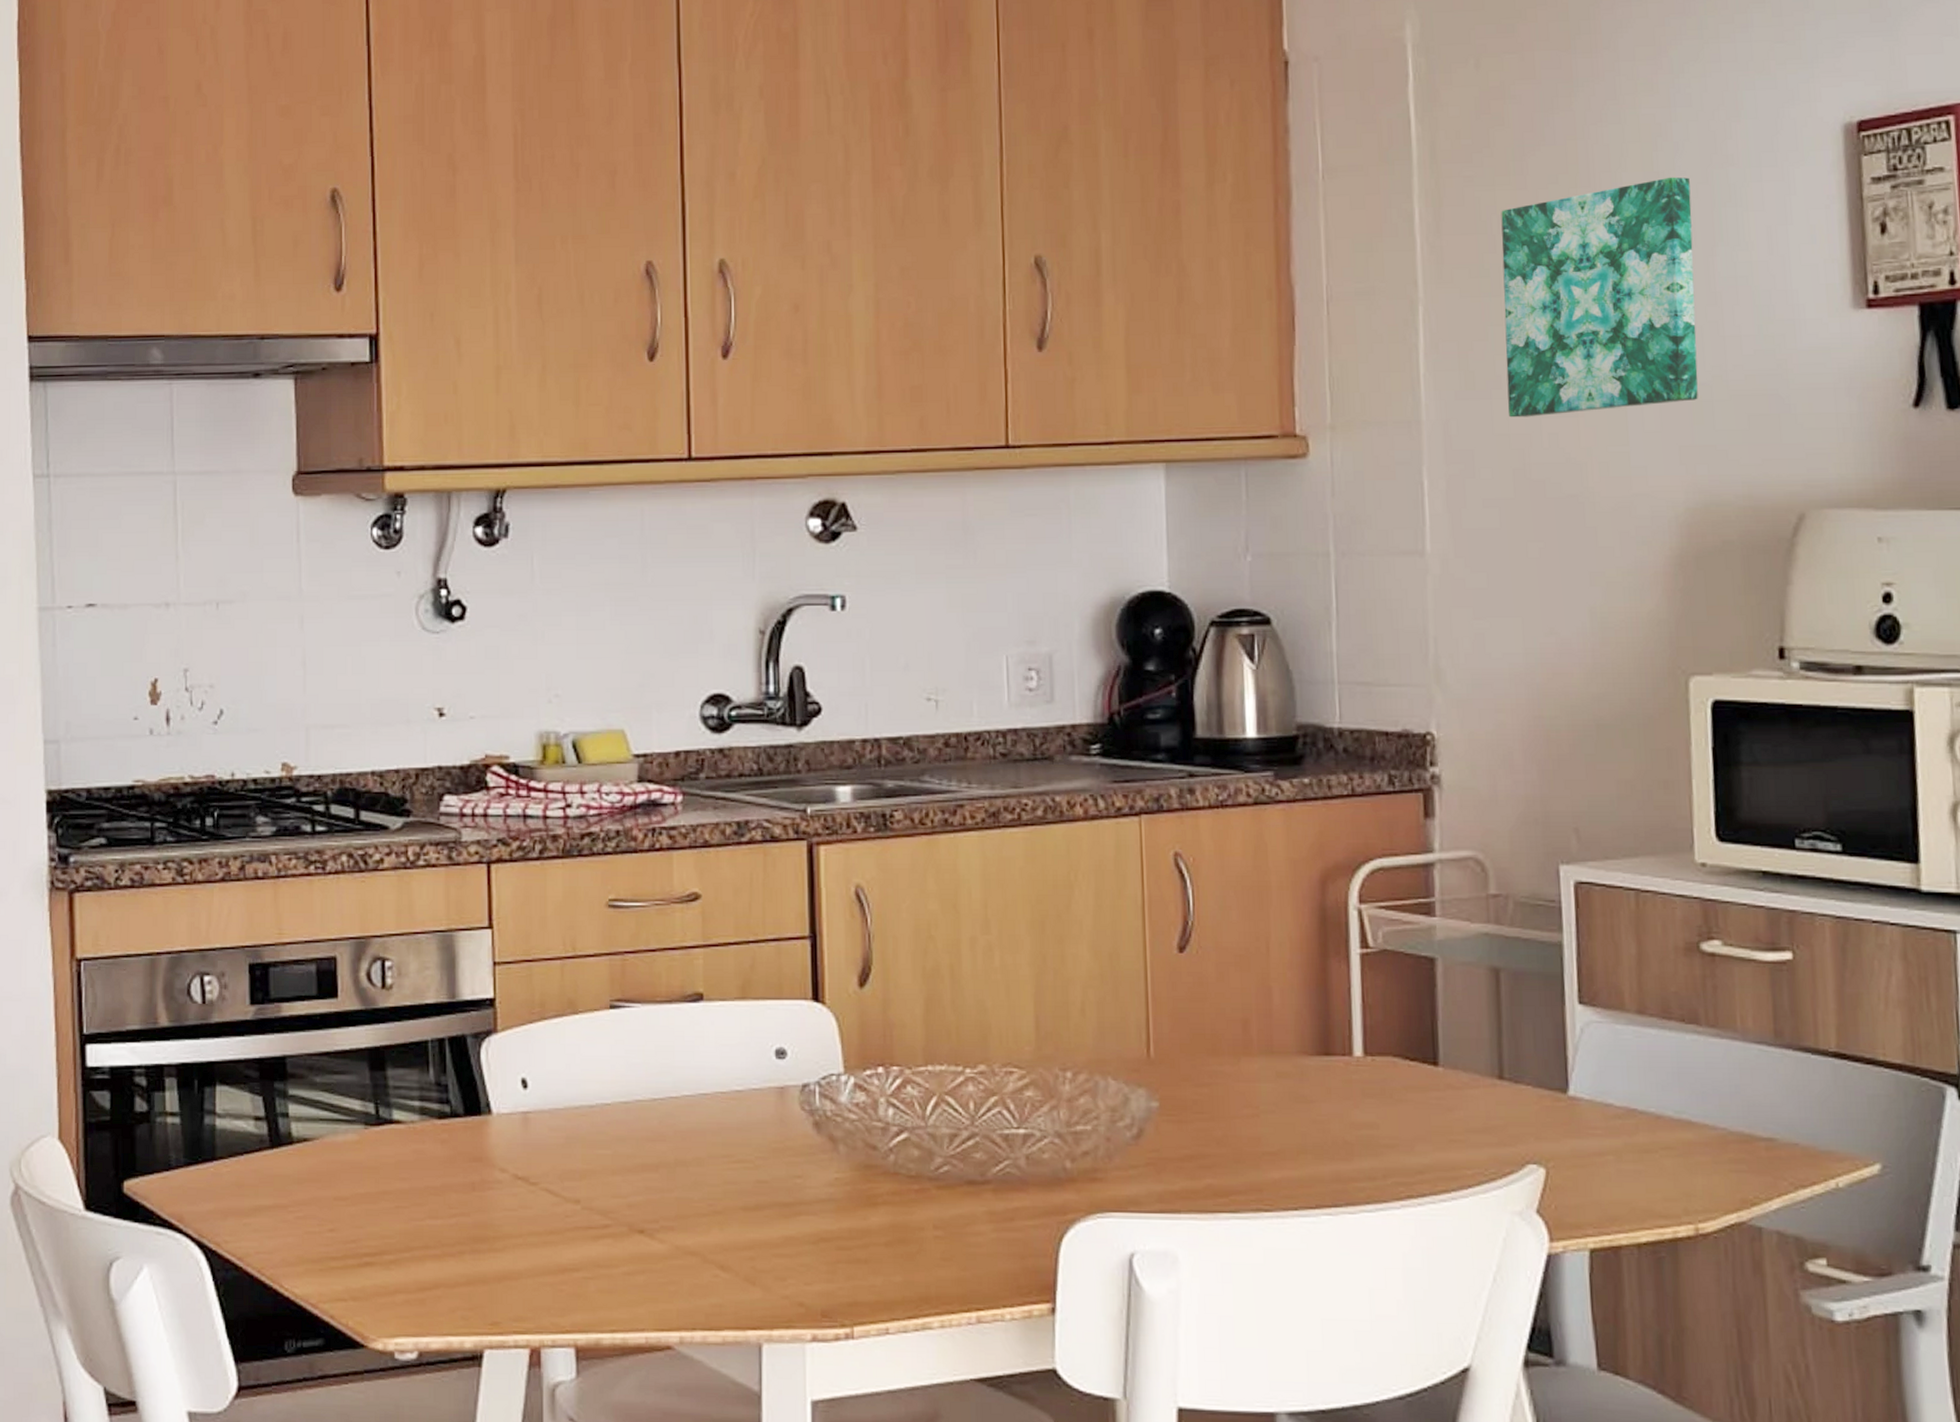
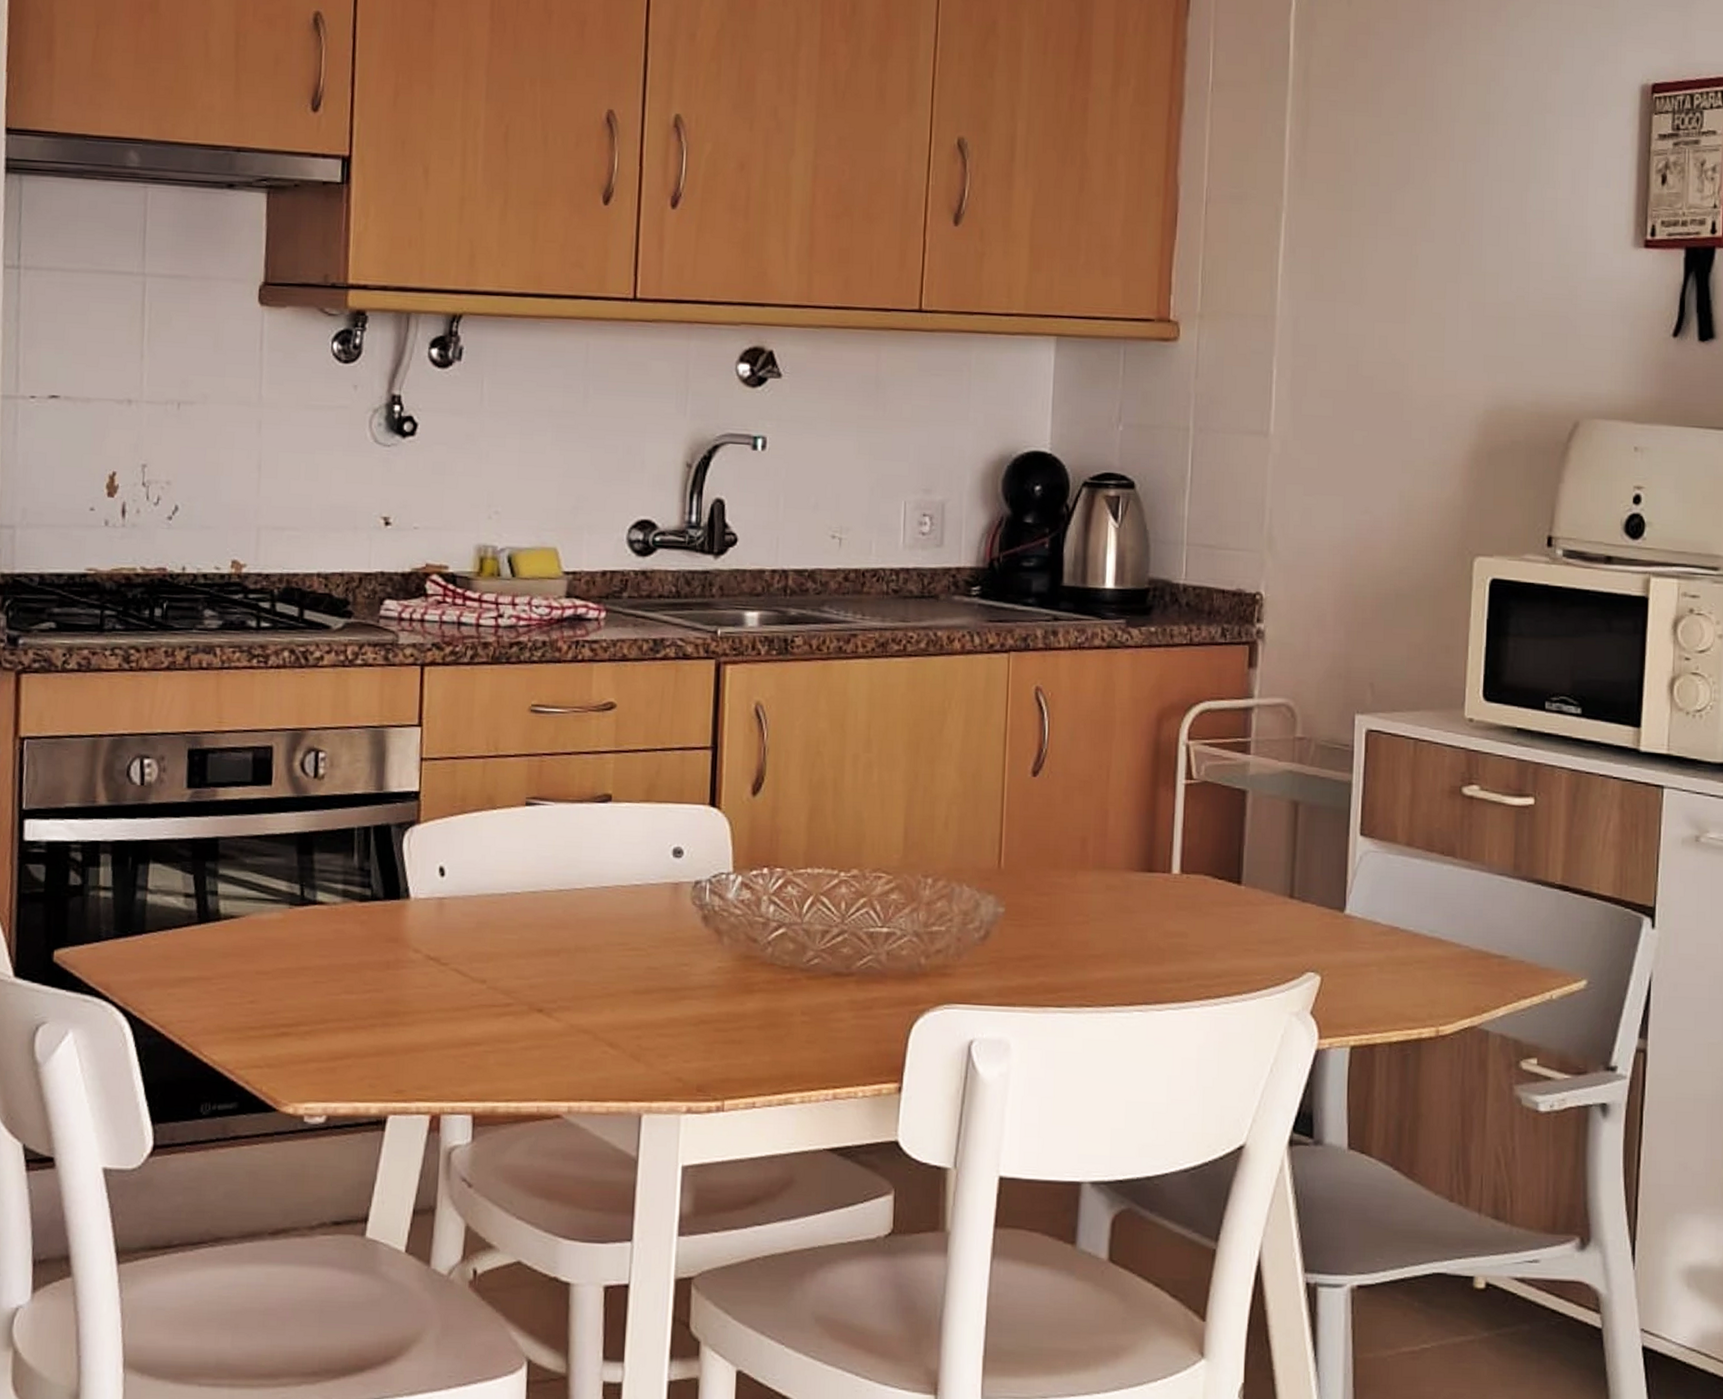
wall art: present [1501,177,1698,418] -> none [1348,117,1514,320]

